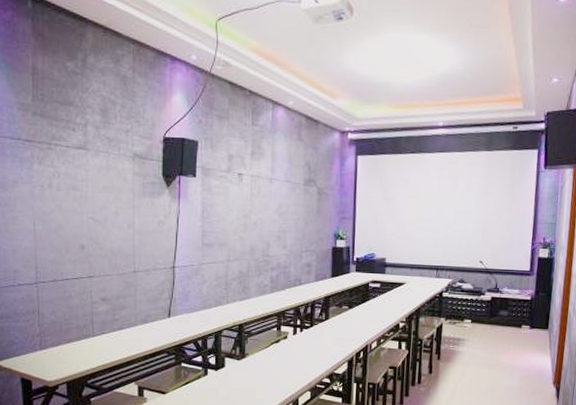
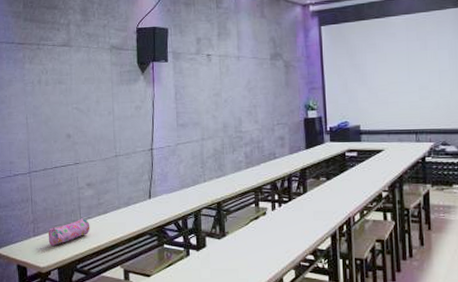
pencil case: none [56,333,104,360] -> present [48,218,90,246]

